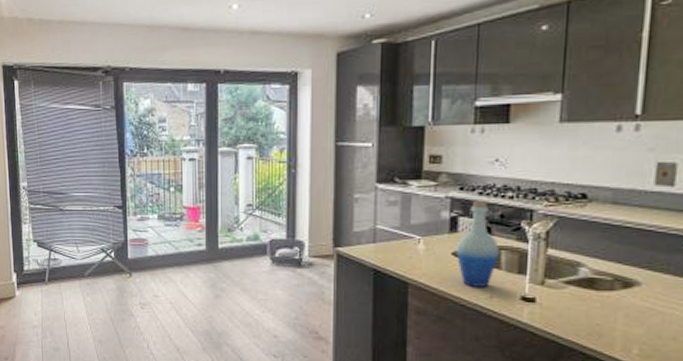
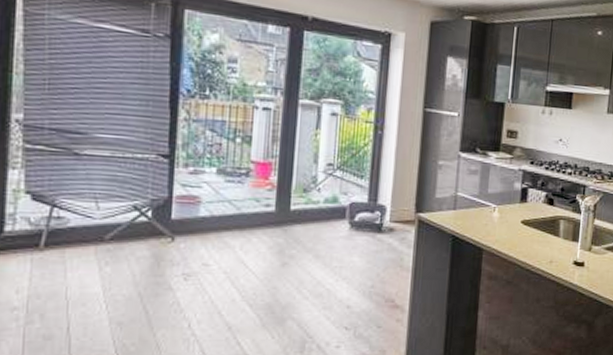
bottle: present [456,201,499,287] -> none [525,175,559,253]

